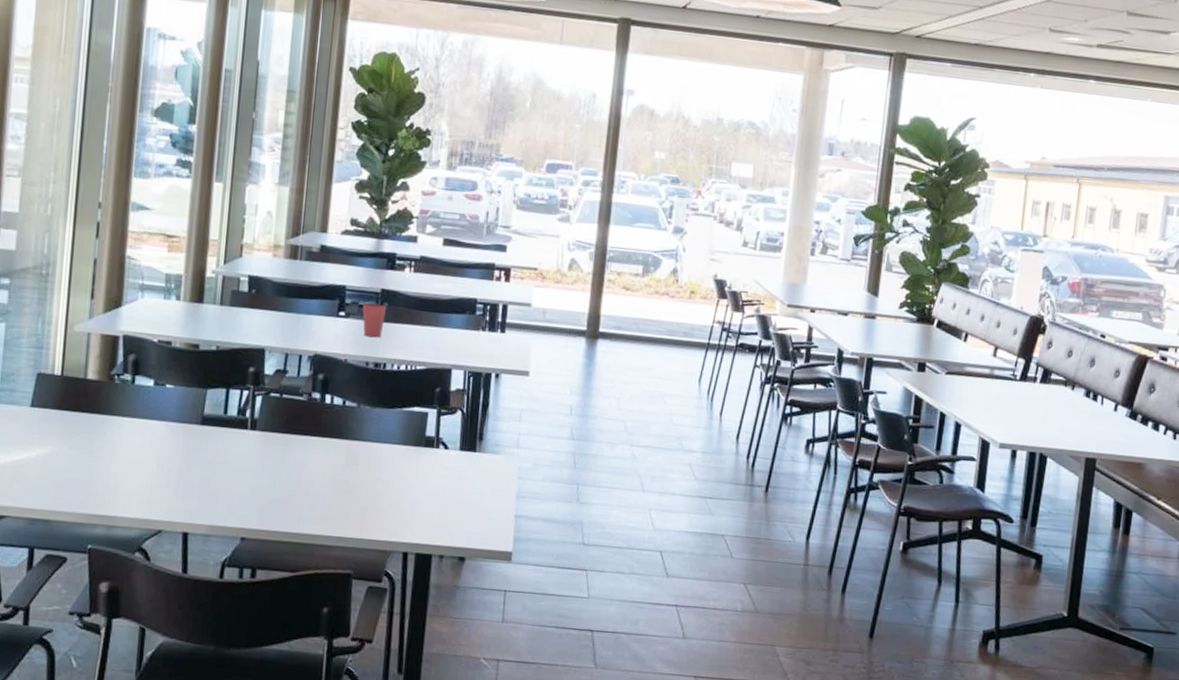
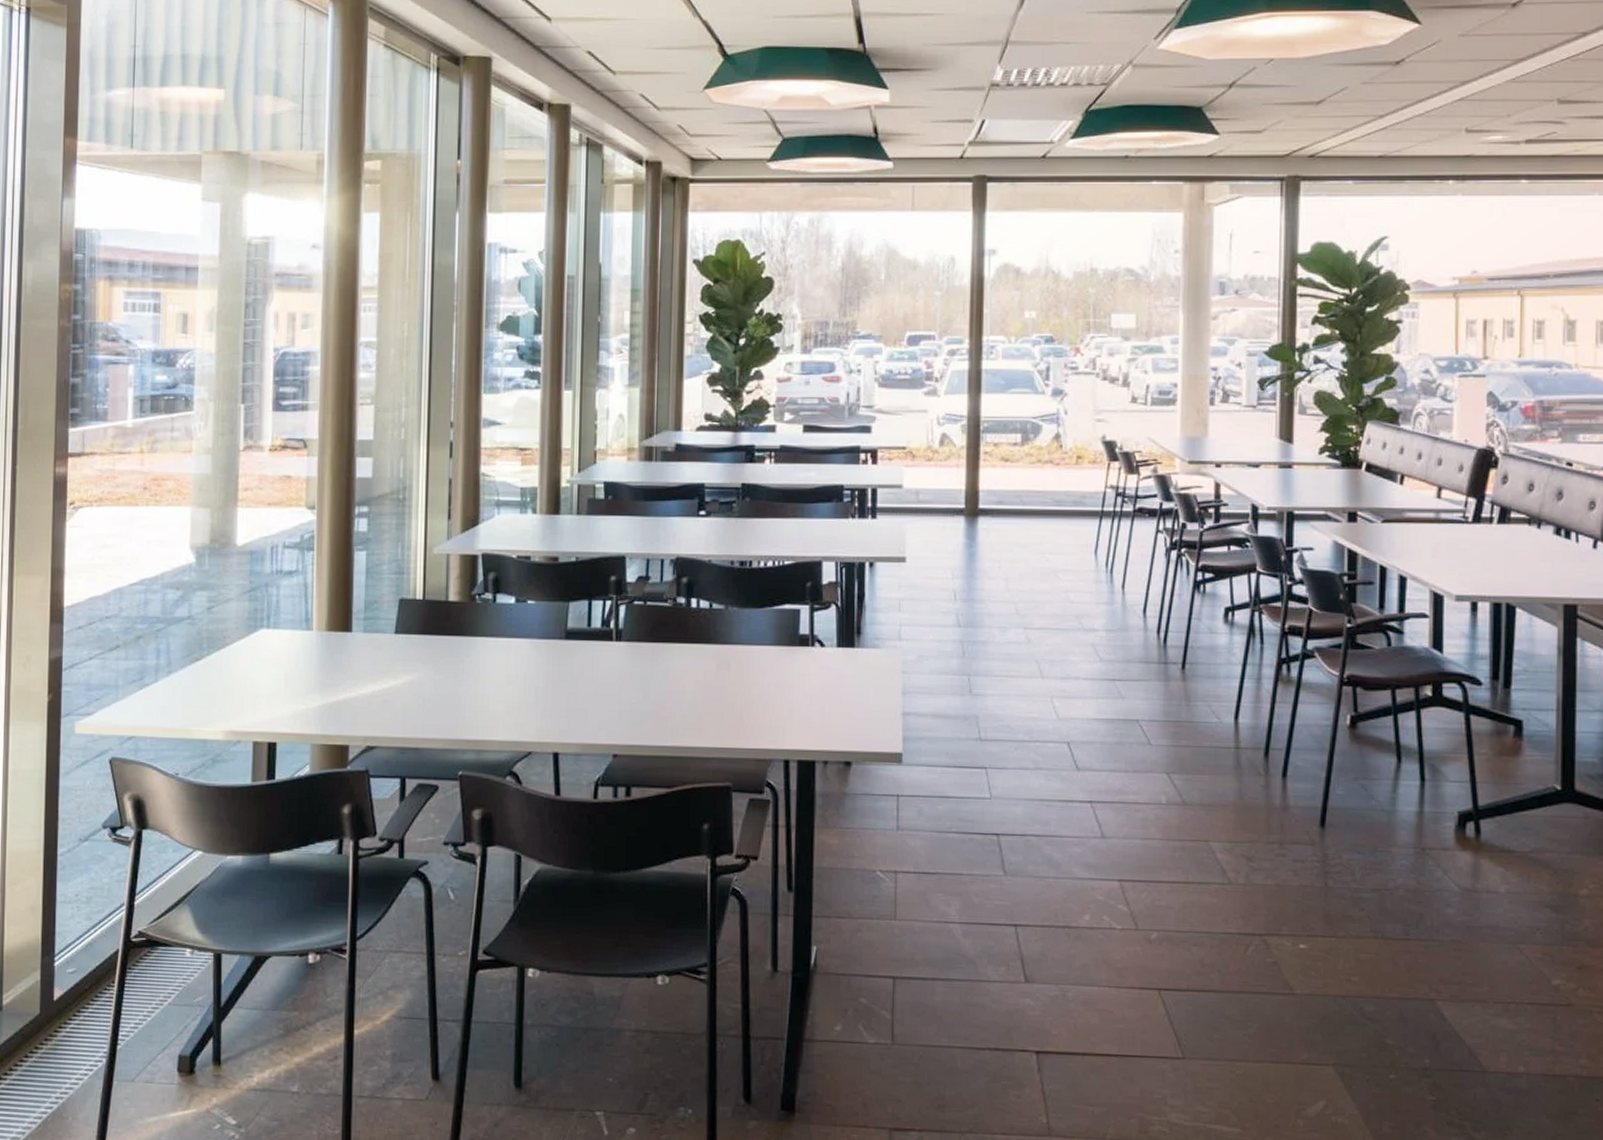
cup: present [362,304,386,338] -> none [724,500,748,535]

